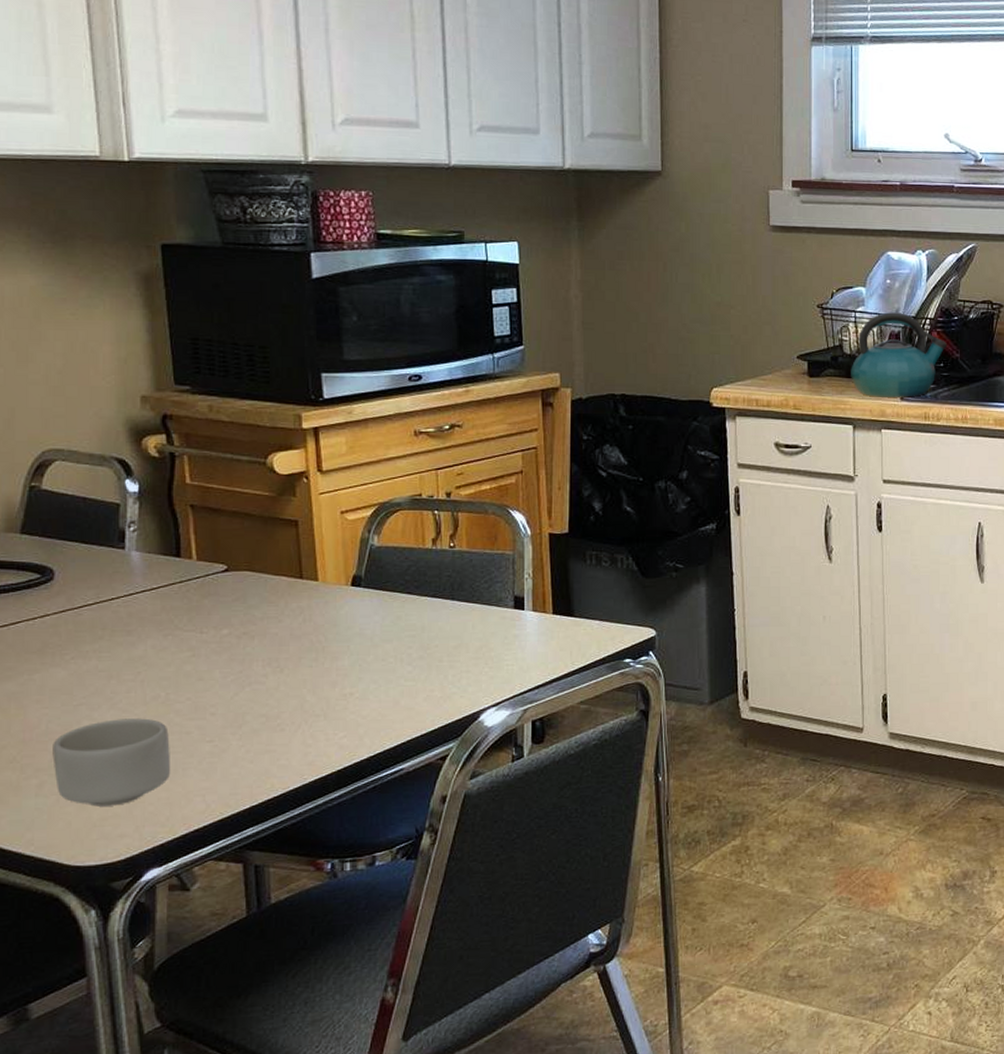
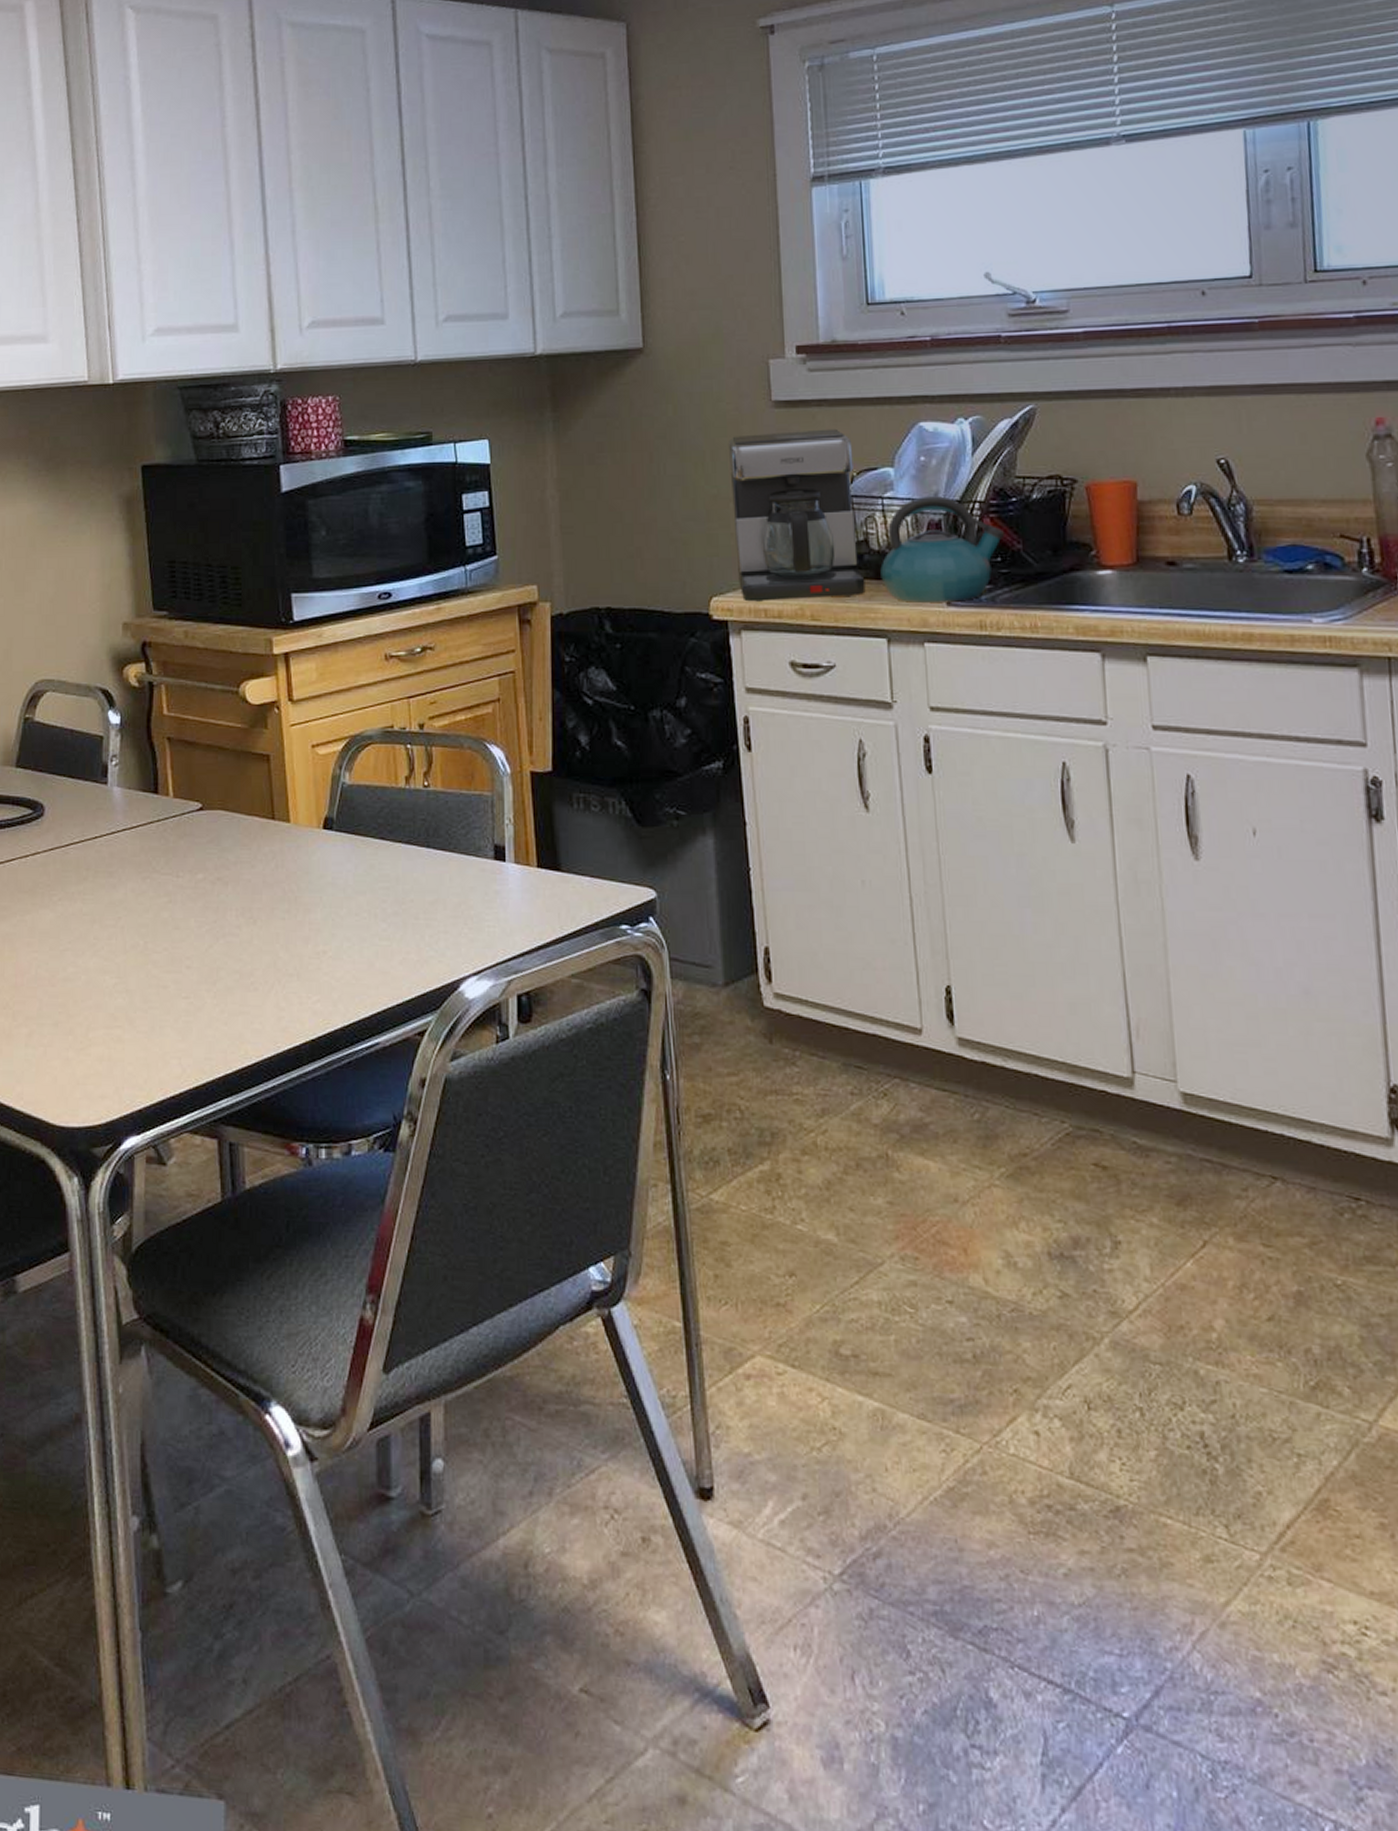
mug: present [52,718,170,807] -> none [41,967,148,1063]
coffee maker: none [731,252,838,393] -> present [727,428,866,602]

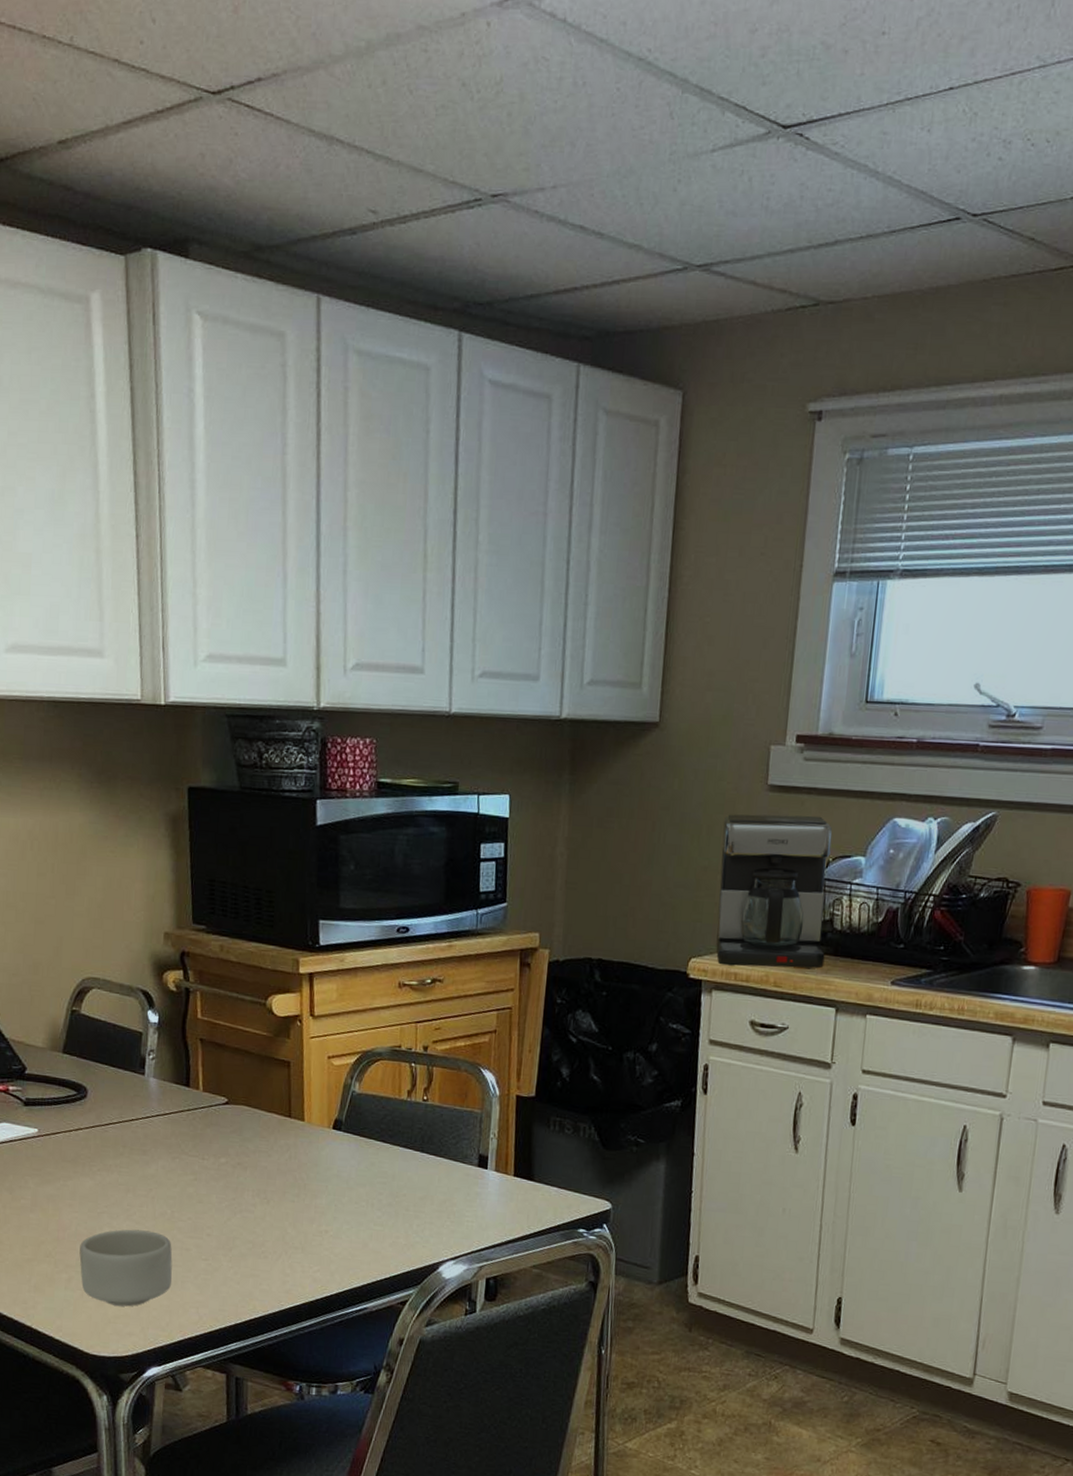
mug: none [41,967,148,1063] -> present [79,1229,173,1307]
kettle: present [880,495,1005,603] -> none [839,885,951,982]

